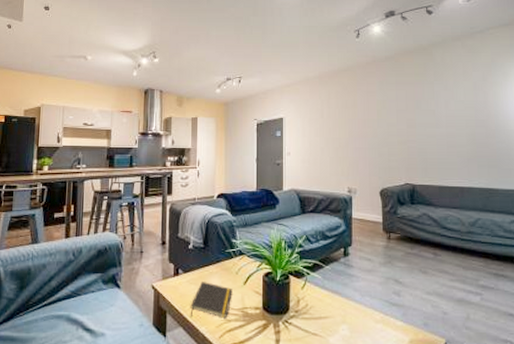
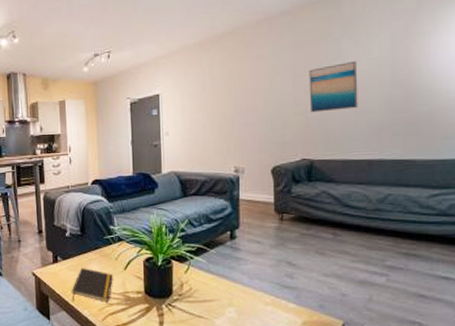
wall art: none [409,101,450,143] -> present [309,60,358,113]

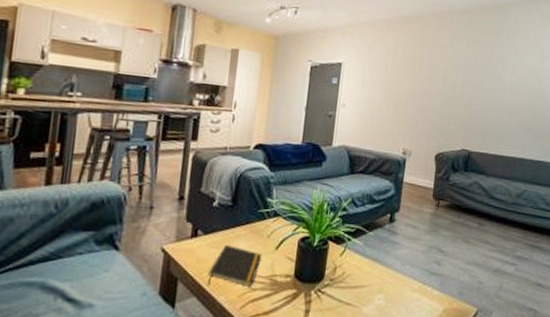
wall art: present [309,60,358,113] -> none [474,66,514,110]

